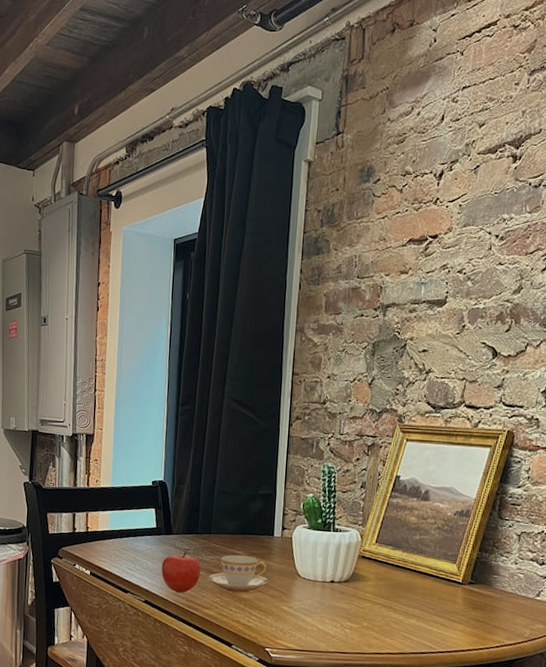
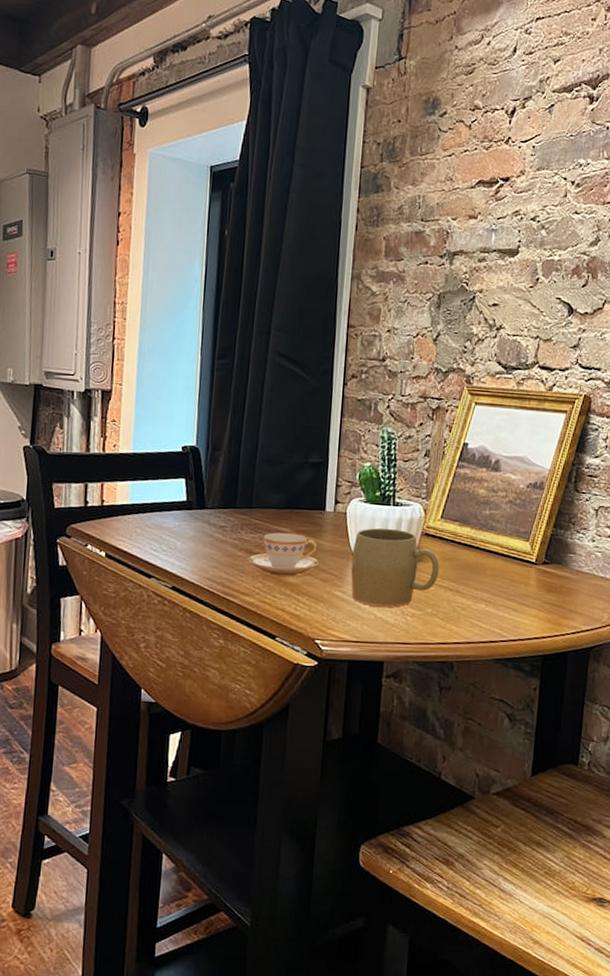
fruit: present [161,550,201,593] -> none [192,528,240,578]
mug: none [296,551,375,621] -> present [351,528,440,608]

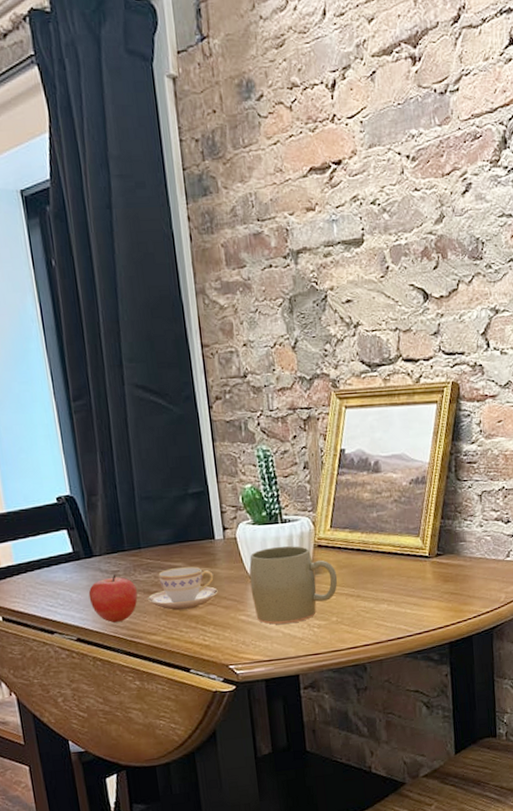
fruit: none [192,528,240,578] -> present [88,573,138,623]

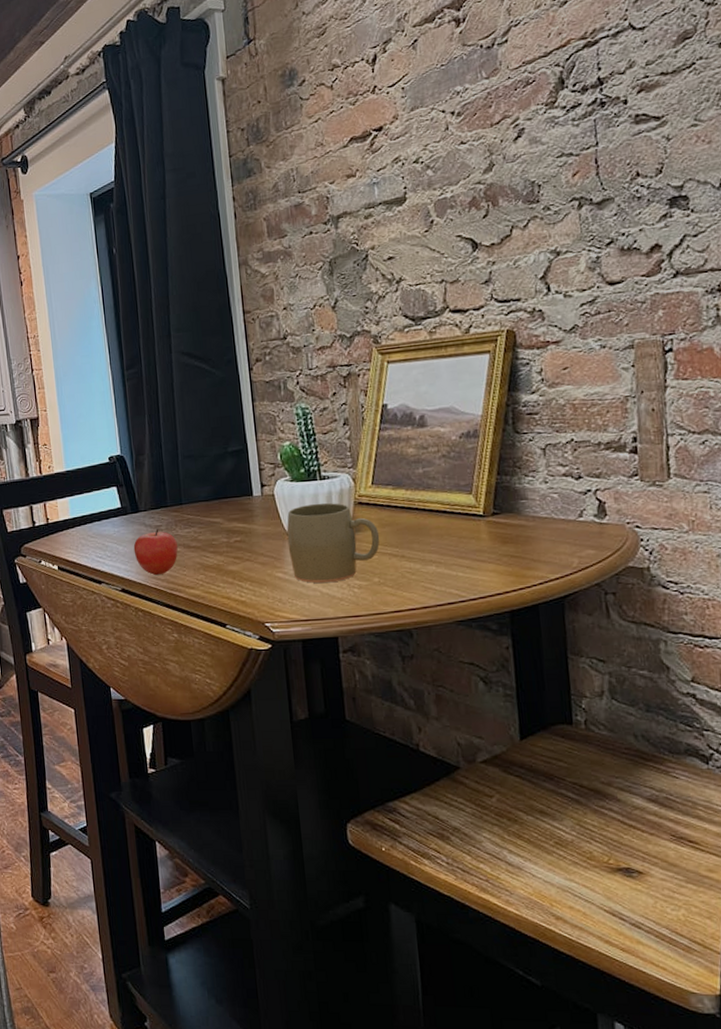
teacup: present [147,566,219,611] -> none [186,522,256,566]

